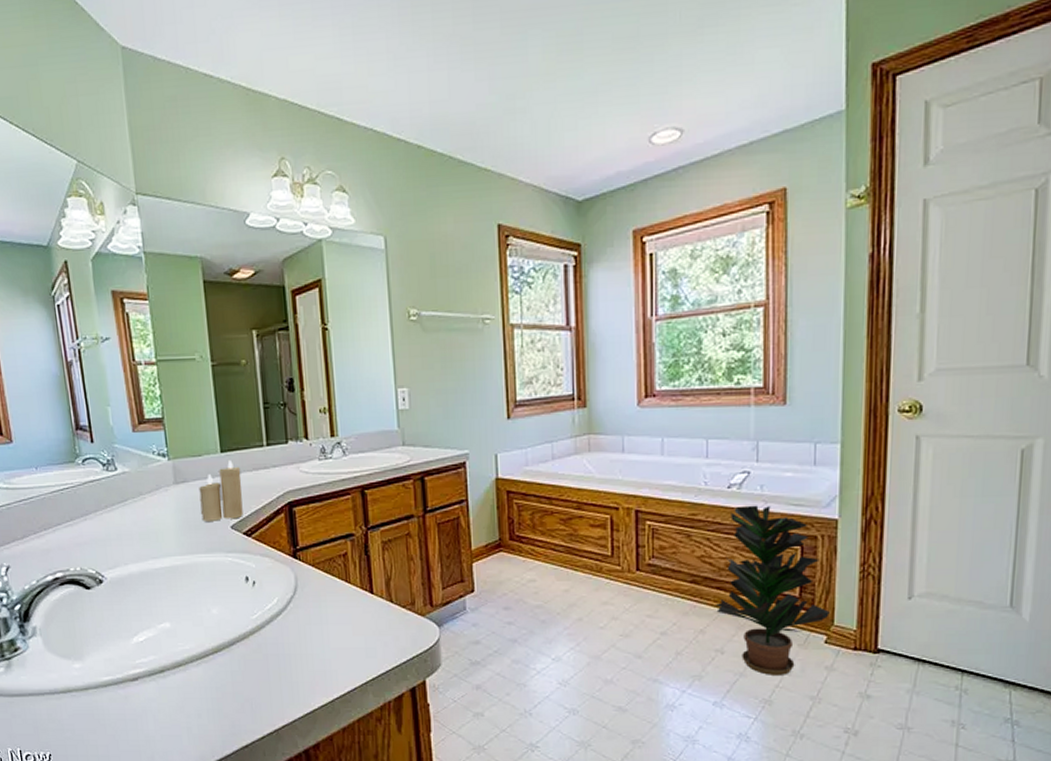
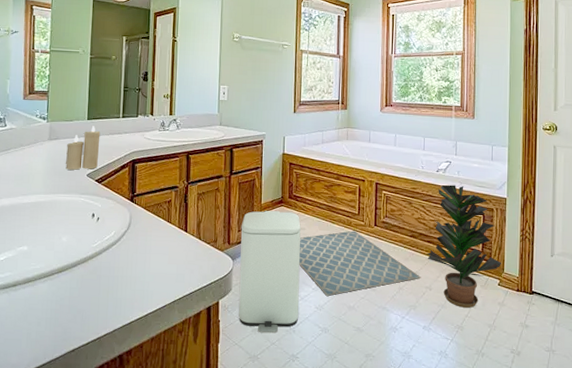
pedal bin: none [446,558,536,718] -> present [238,211,301,334]
bath mat: none [529,579,708,667] -> present [299,231,421,296]

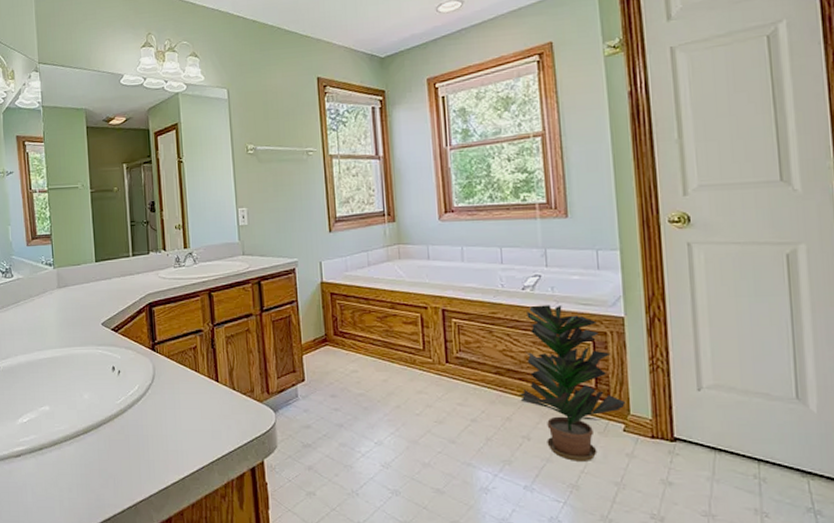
candle: present [65,126,101,170] -> none [77,268,112,319]
pedal bin: present [238,211,301,334] -> none [280,351,362,498]
bath mat: present [299,231,421,296] -> none [352,370,515,451]

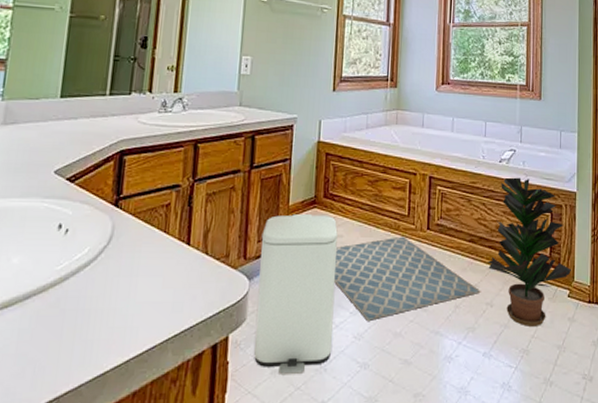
pedal bin: none [280,351,362,498] -> present [254,214,338,376]
bath mat: none [352,370,515,451] -> present [334,236,481,321]

